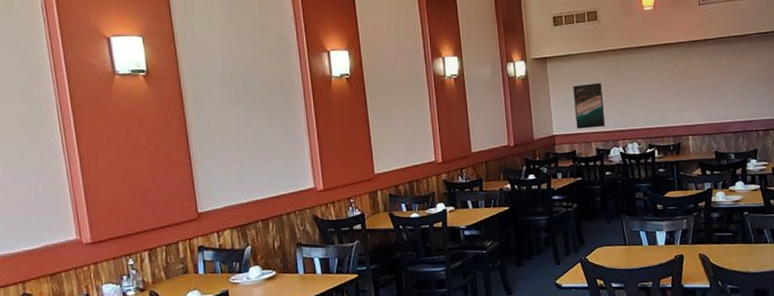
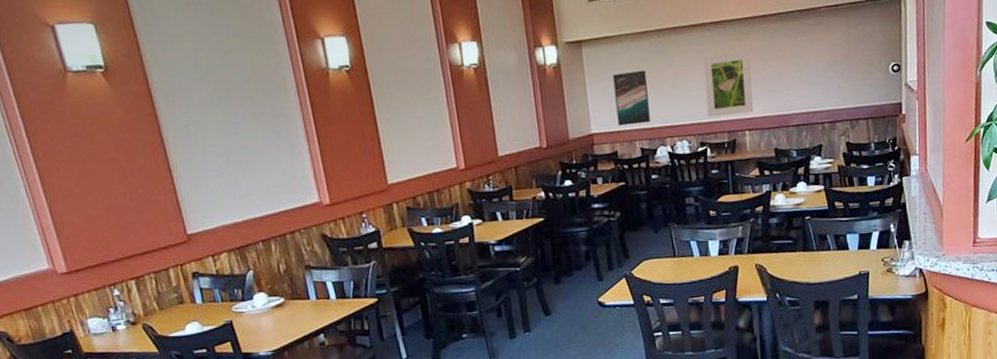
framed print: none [651,69,696,123] -> present [703,51,754,117]

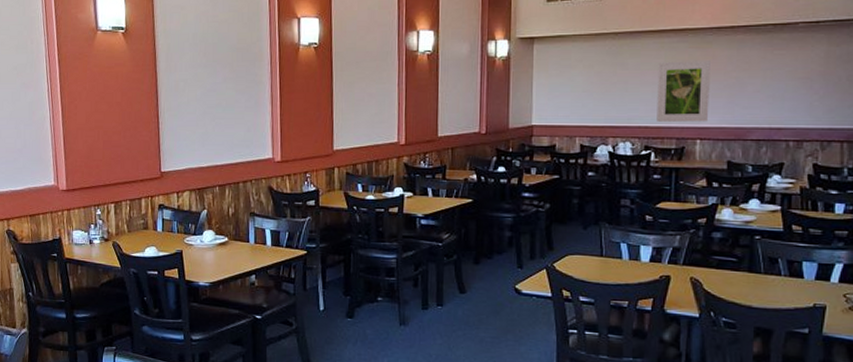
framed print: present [613,70,651,126] -> none [560,69,595,121]

